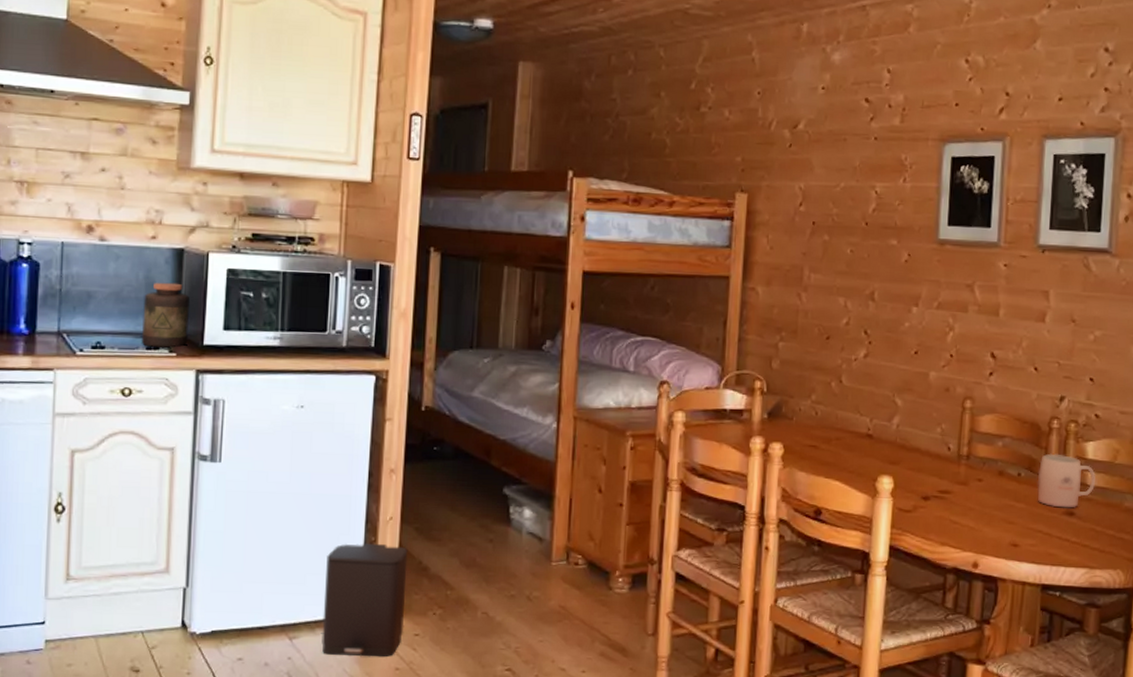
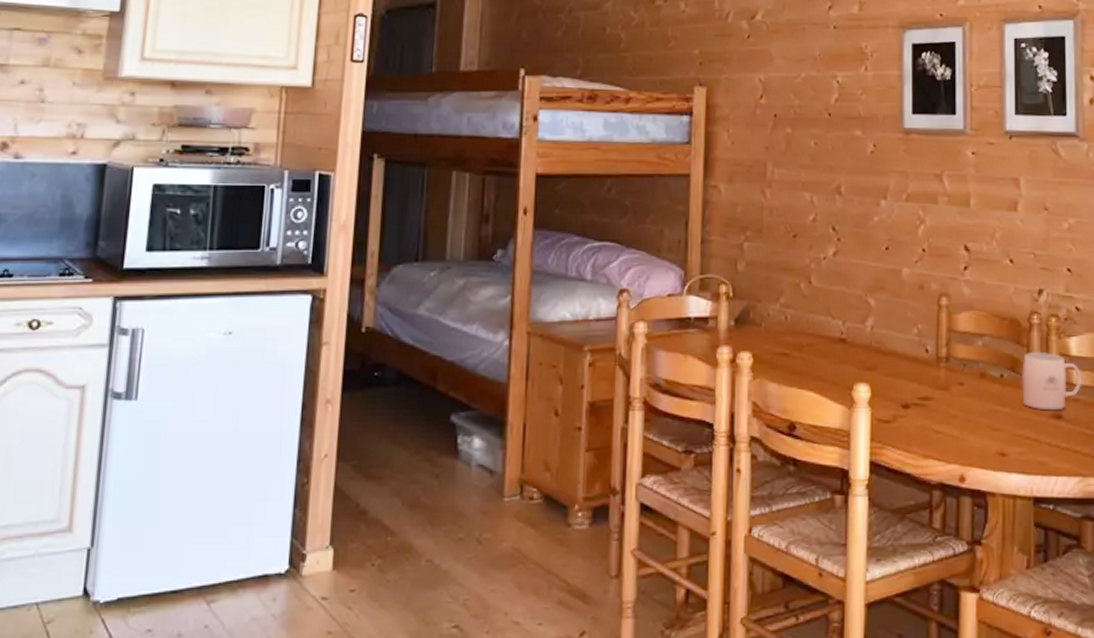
jar: present [142,282,190,348] -> none [55,201,110,273]
pedal bin: present [322,543,408,657] -> none [244,485,344,620]

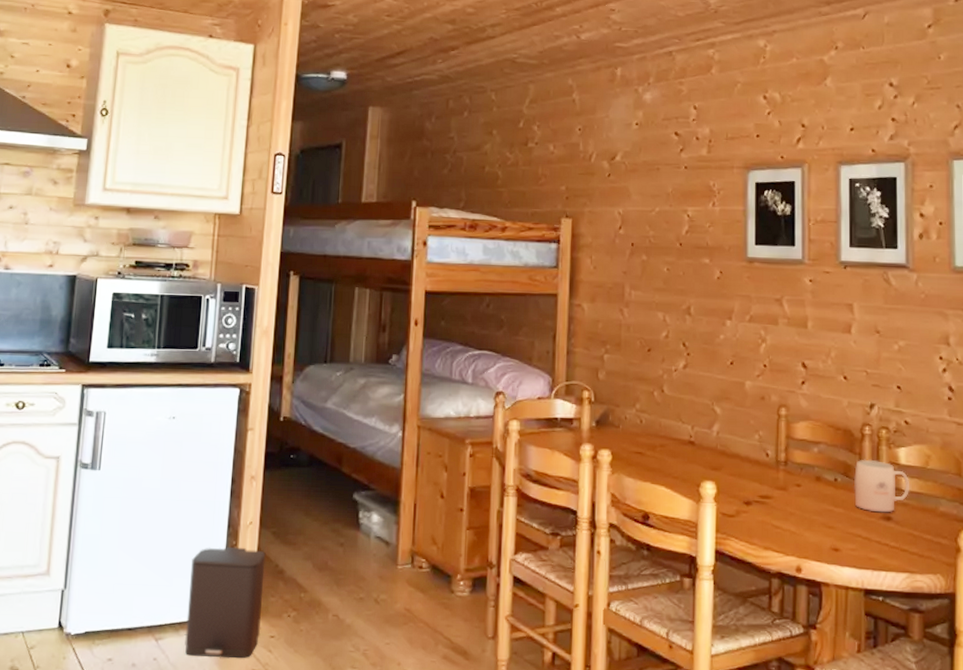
pedal bin: none [244,485,344,620] -> present [185,546,266,659]

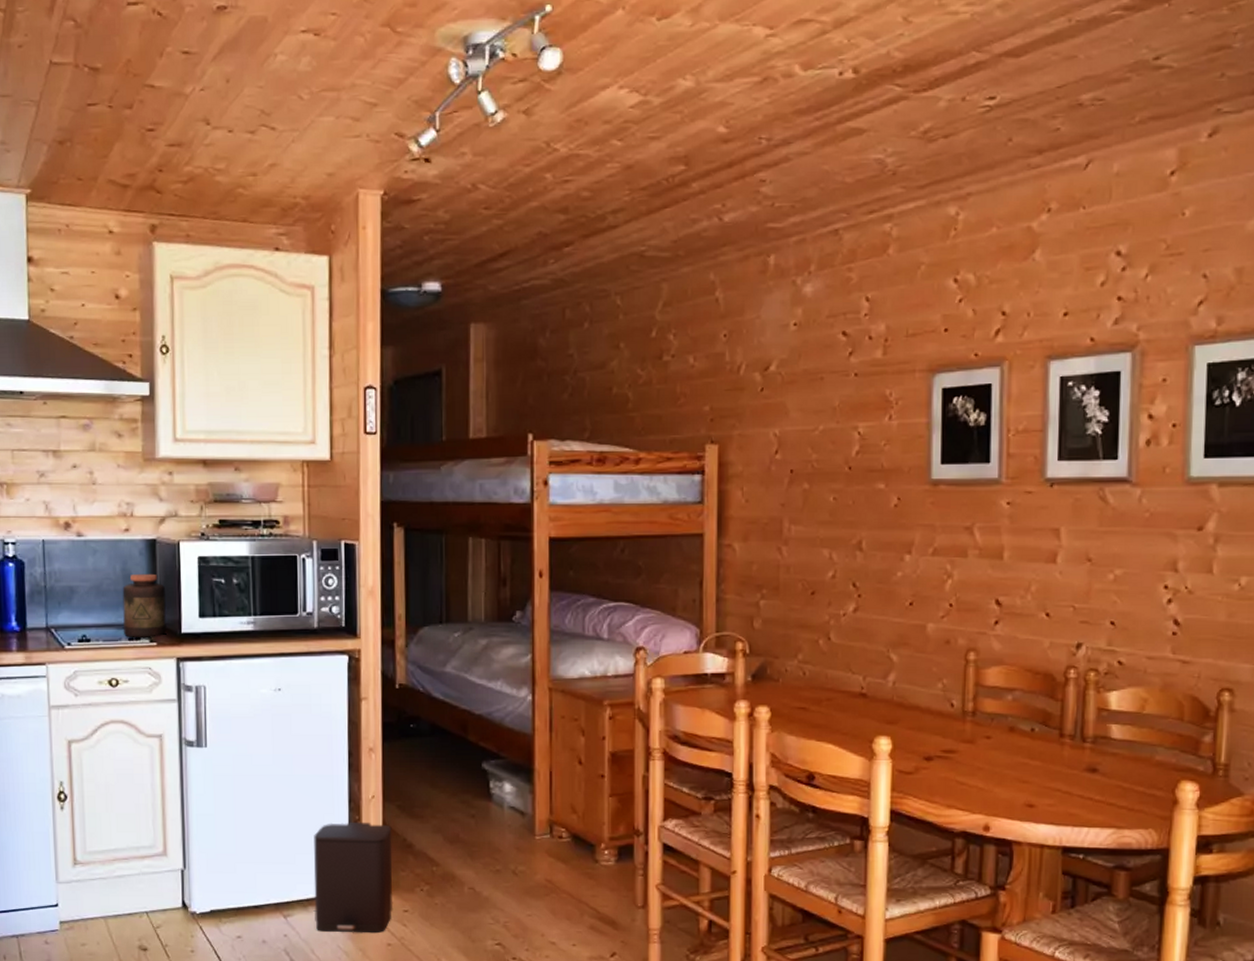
jar: none [36,305,79,365] -> present [122,573,167,637]
mug: present [853,459,909,513] -> none [1053,706,1121,764]

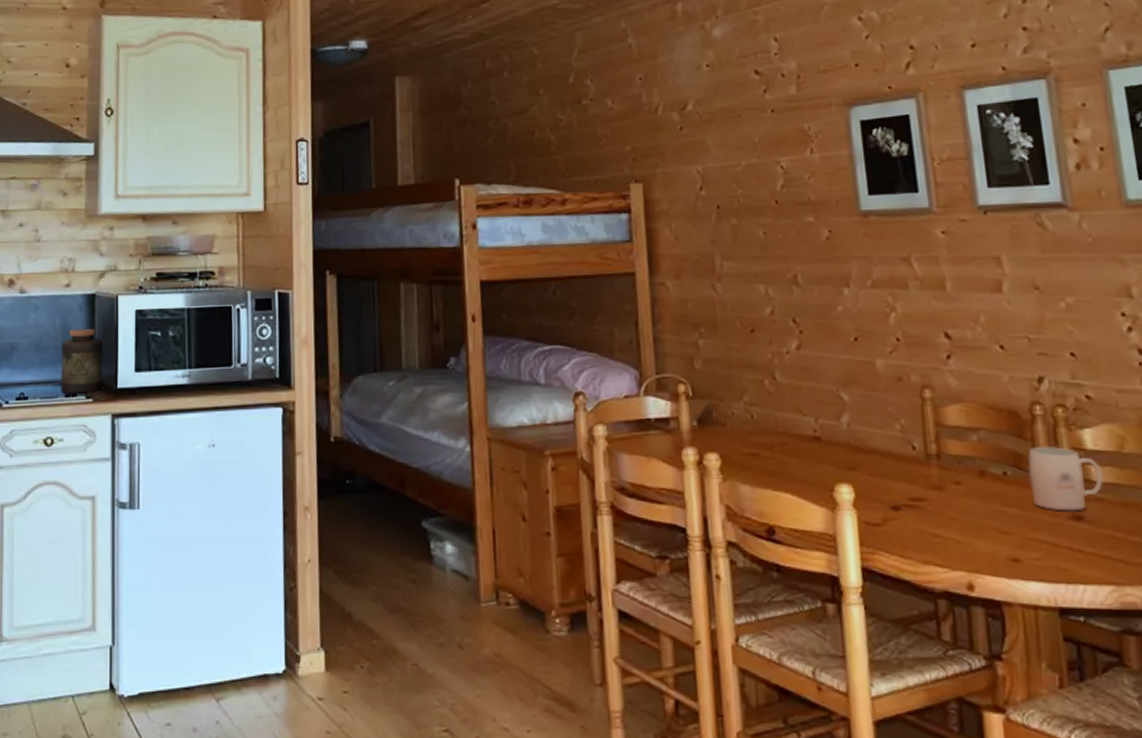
pedal bin: present [314,821,394,933] -> none [247,589,332,719]
mug: none [1053,706,1121,764] -> present [1027,445,1103,511]

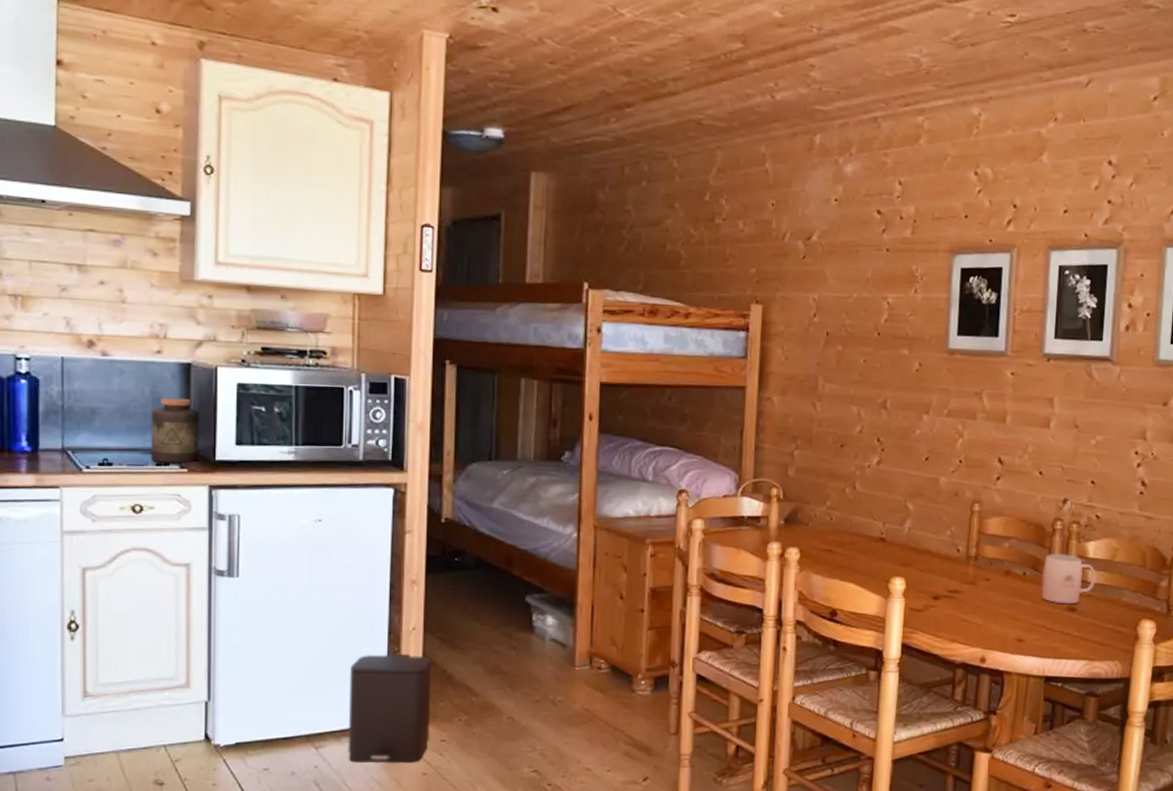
pedal bin: none [247,589,332,719] -> present [348,653,432,763]

